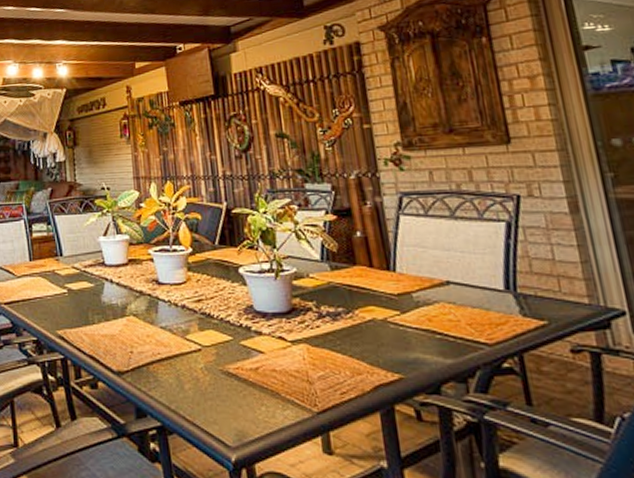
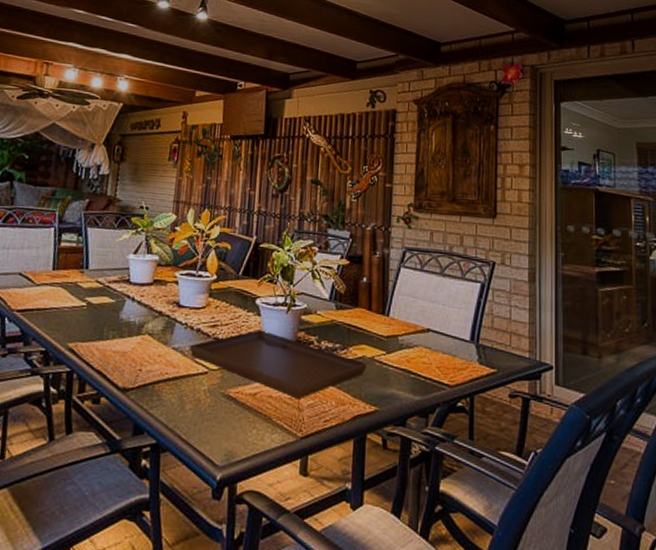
serving tray: none [178,300,381,372] -> present [190,329,367,400]

